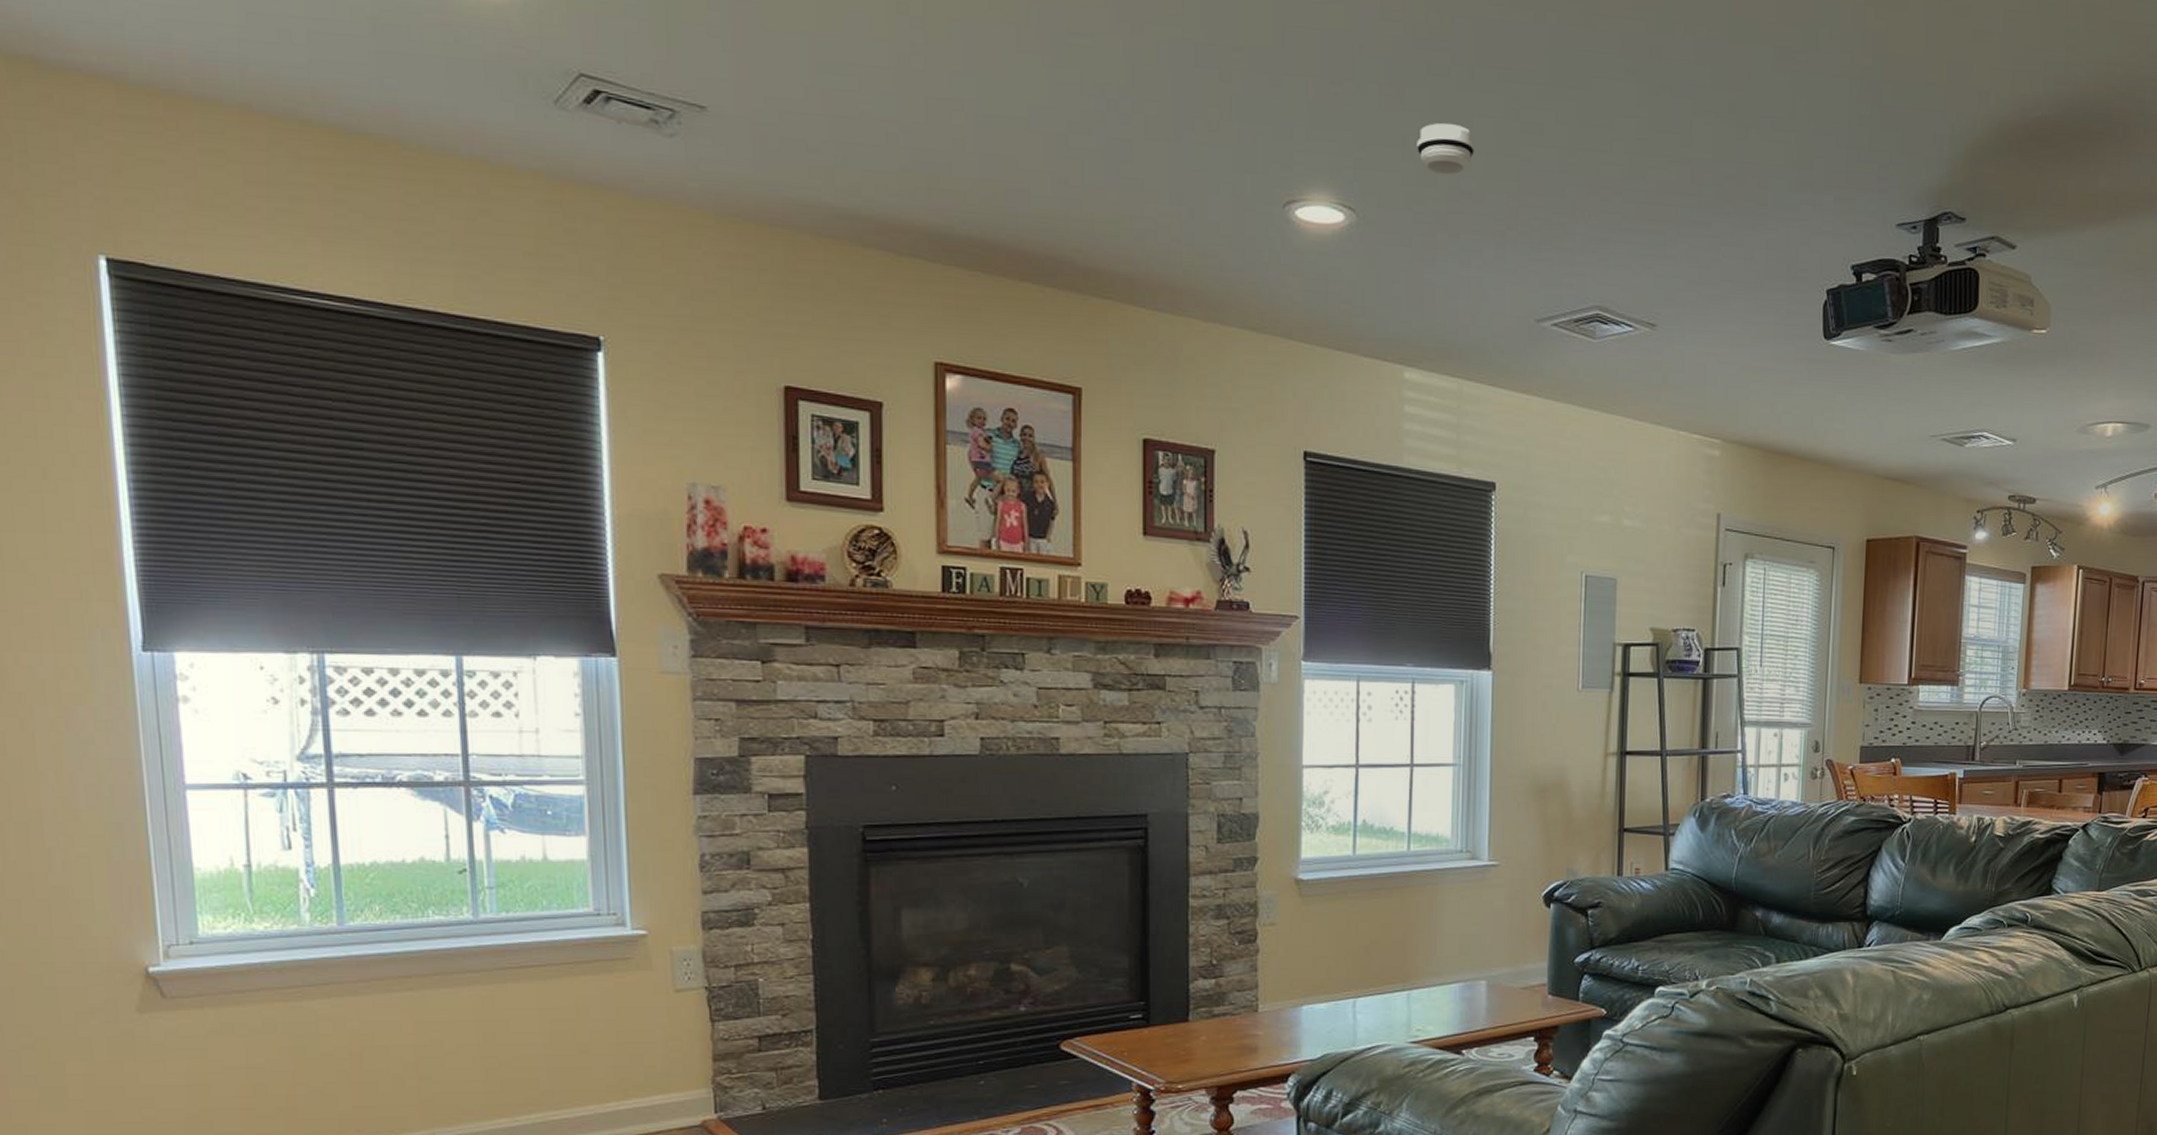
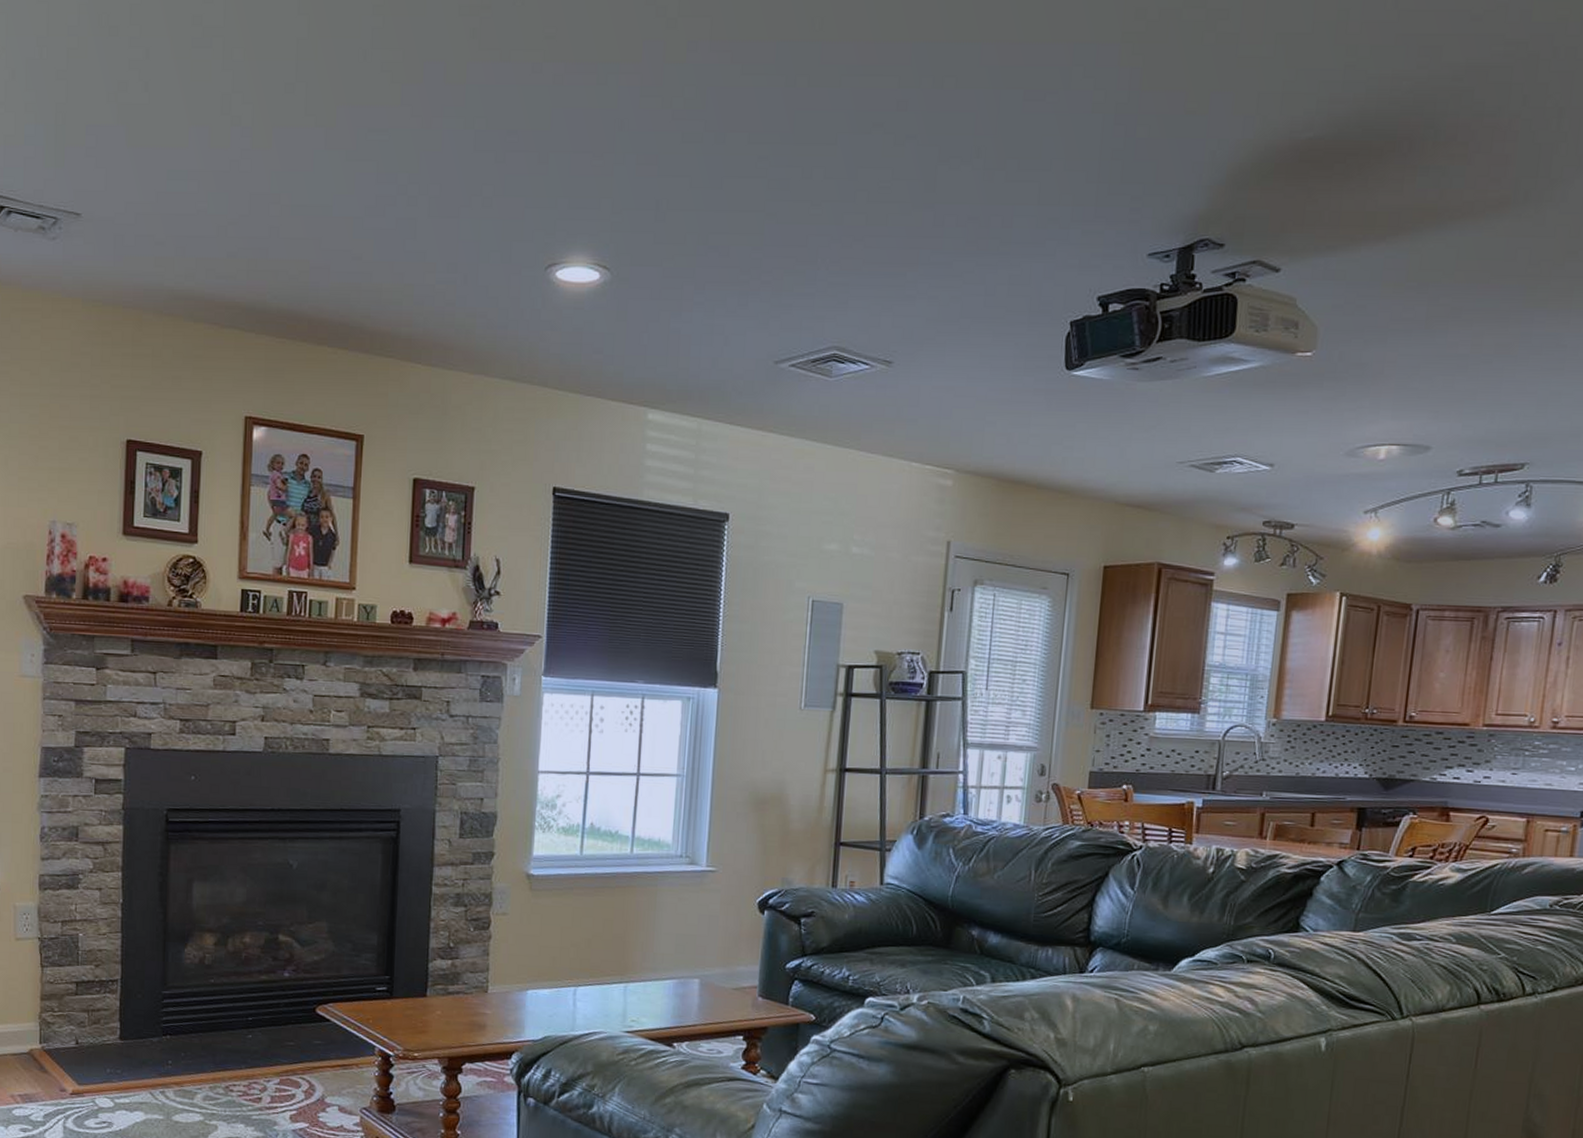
smoke detector: present [1417,123,1475,176] -> none [669,185,723,233]

